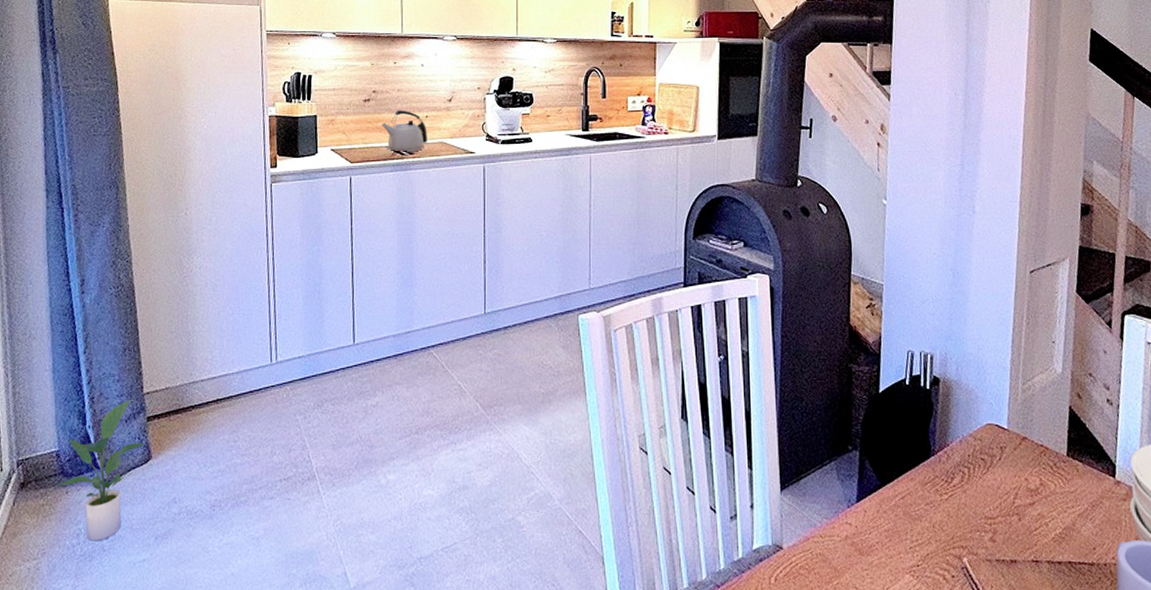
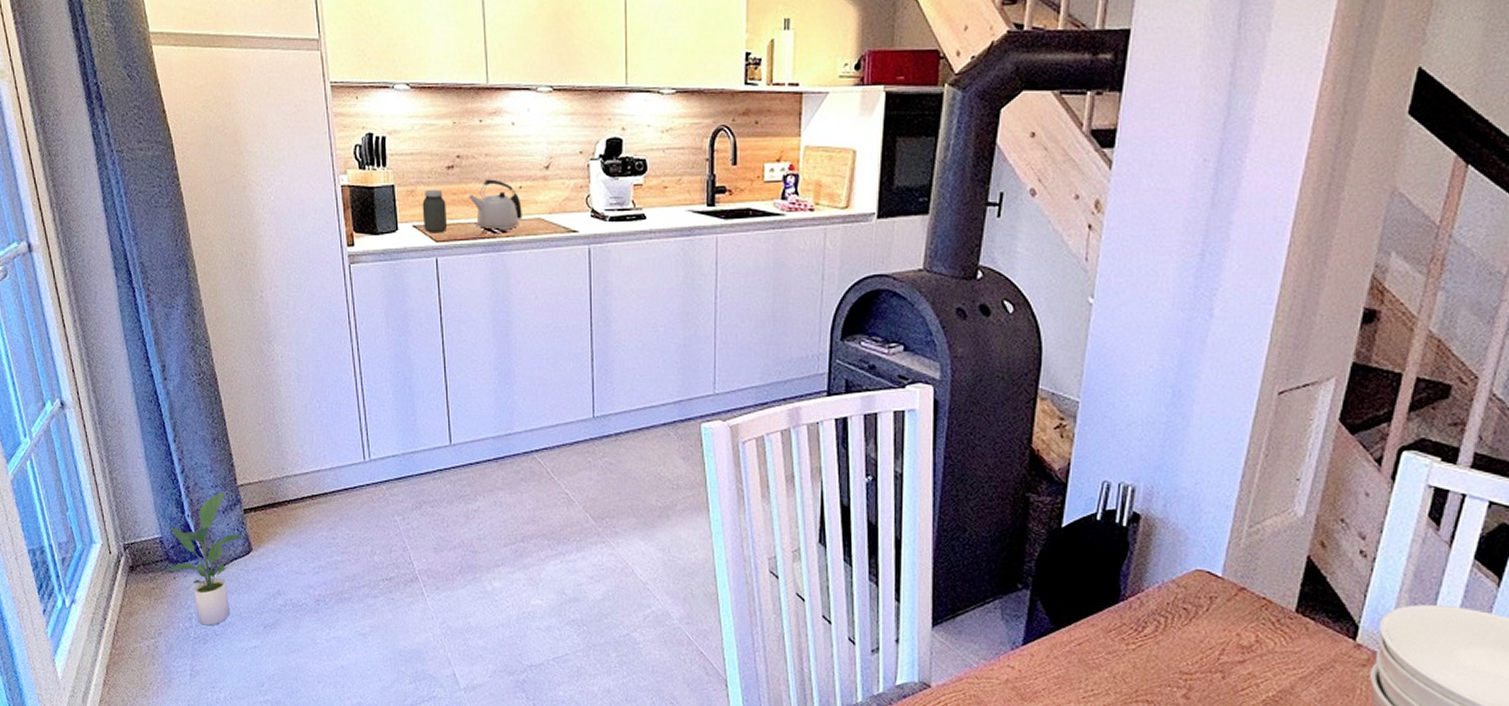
jar: none [340,118,362,156] -> present [422,189,448,233]

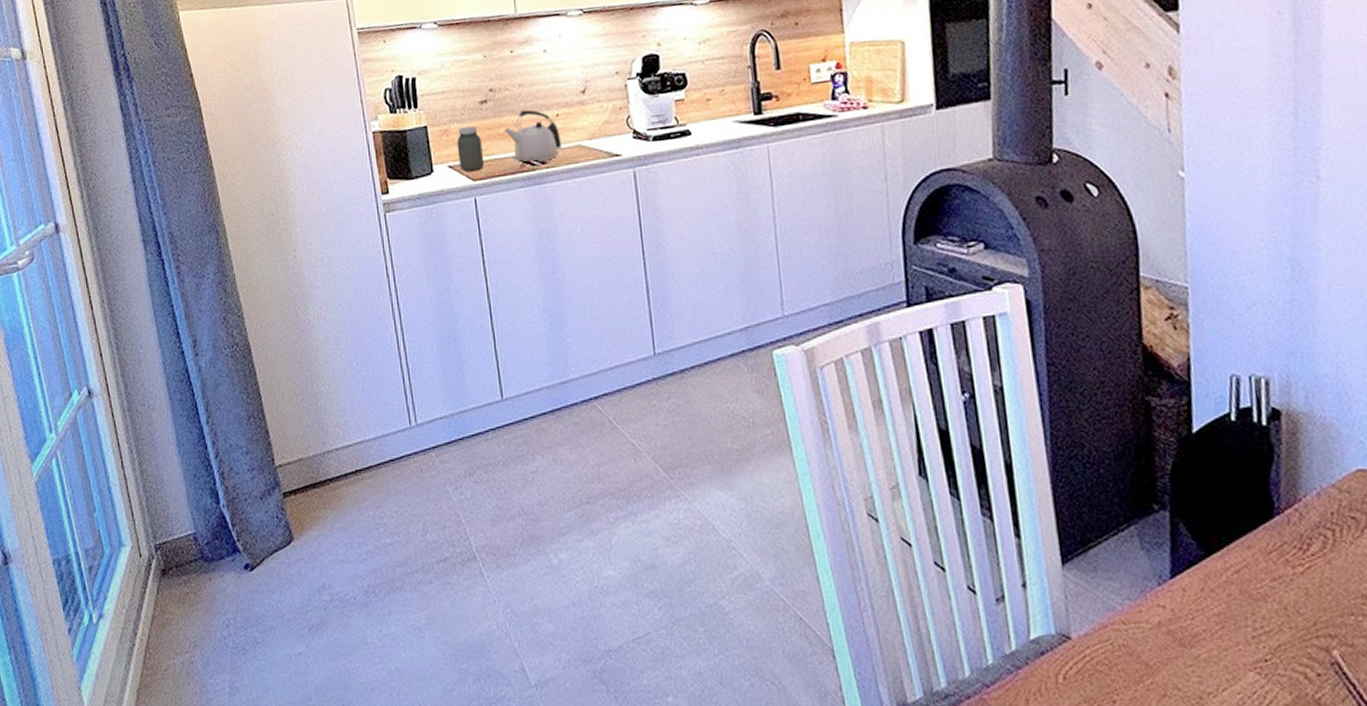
potted plant: present [167,491,244,626] -> none [201,474,285,633]

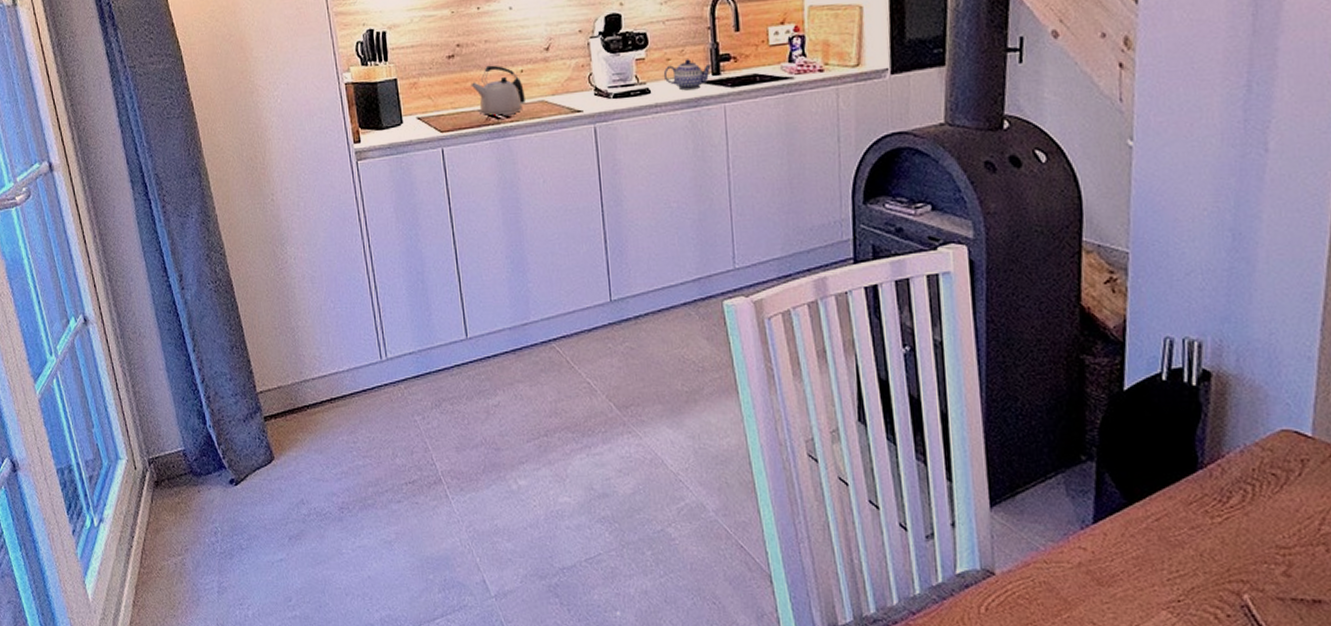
jar: present [456,126,485,172] -> none [425,79,452,124]
teapot: none [703,98,753,132] -> present [663,59,711,91]

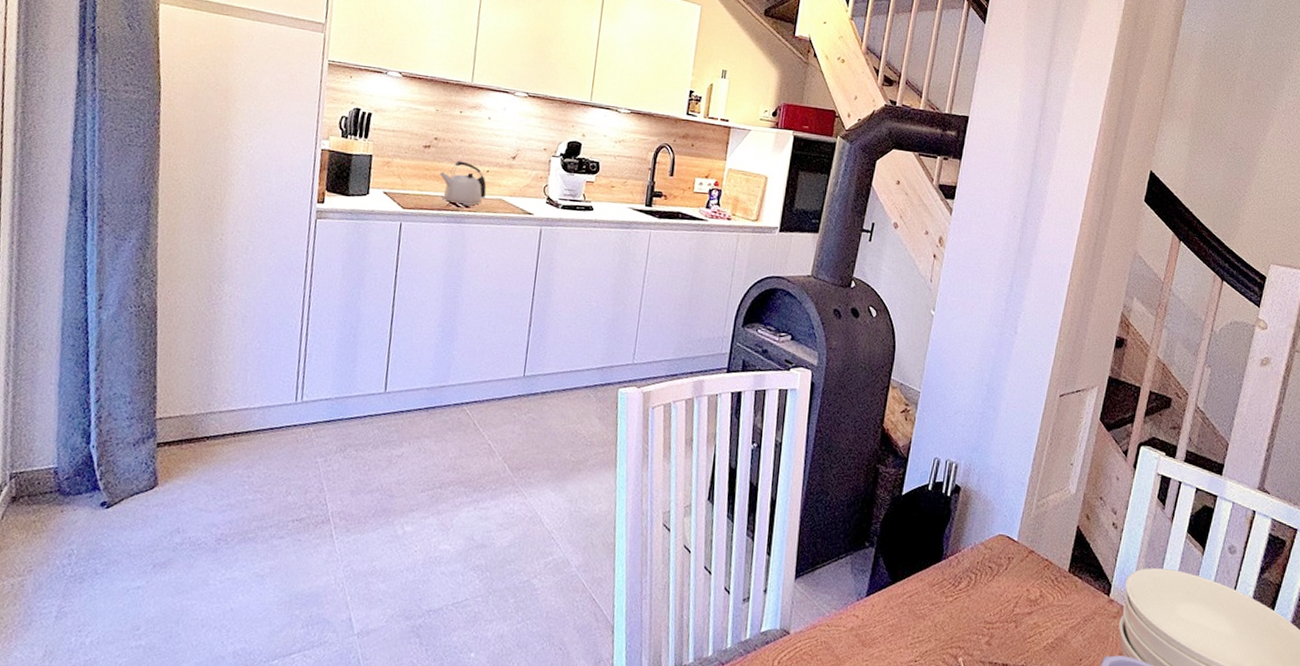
teapot: present [663,59,711,91] -> none [606,189,646,215]

